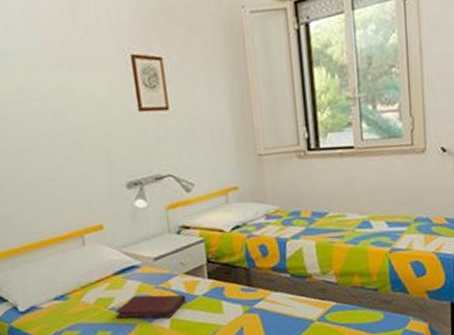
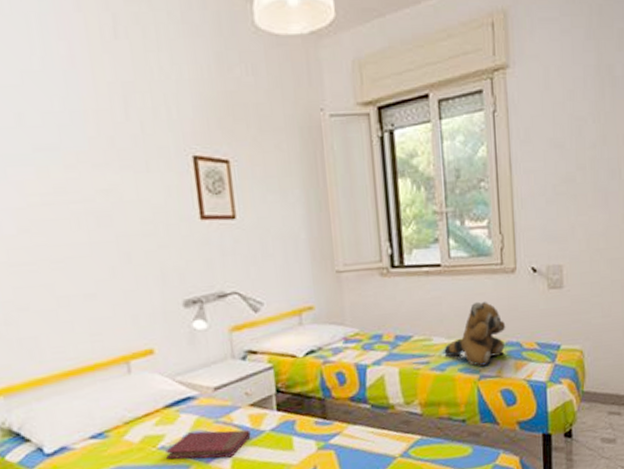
teddy bear: none [357,180,416,240] -> present [444,301,506,366]

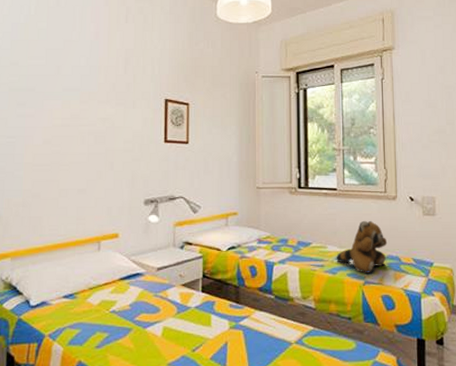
book: present [166,429,251,459] -> none [115,302,180,326]

